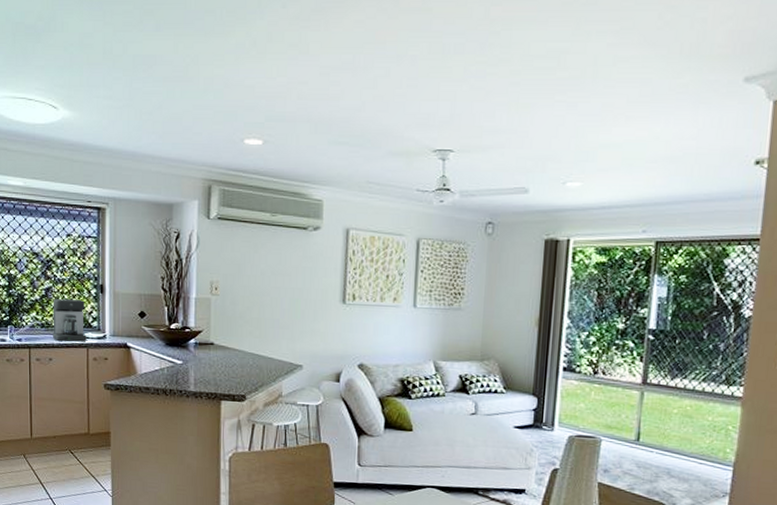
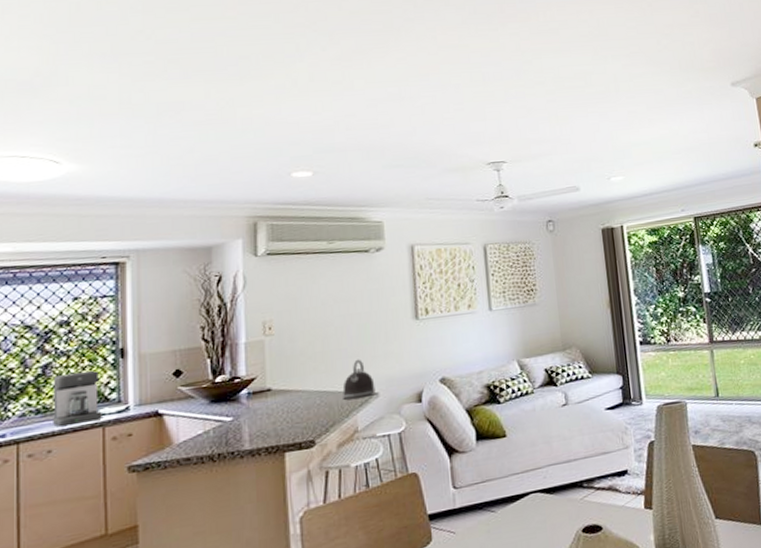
kettle: none [272,331,300,368] -> present [342,359,376,401]

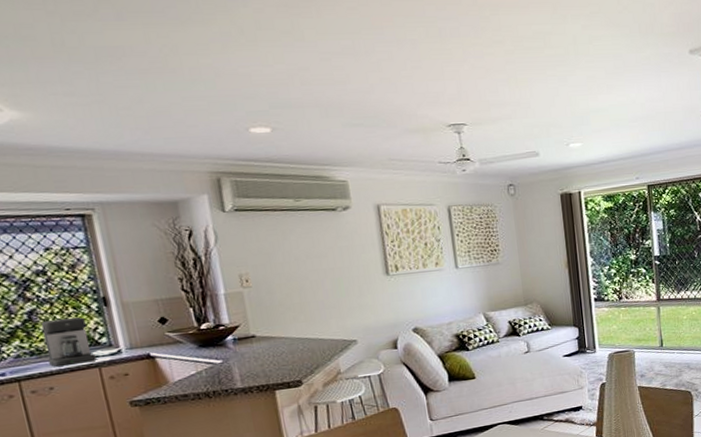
kettle: present [342,359,376,401] -> none [323,310,354,347]

